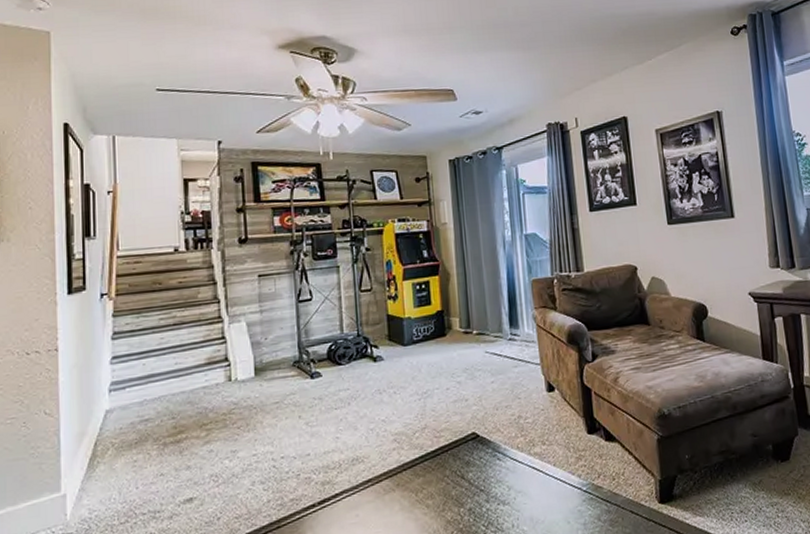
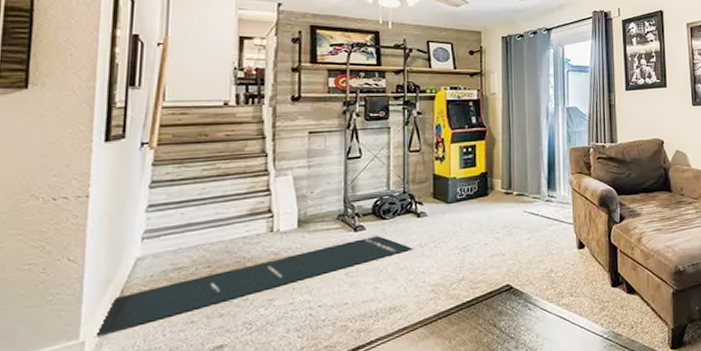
yoga mat: none [73,382,372,491] -> present [93,236,413,338]

